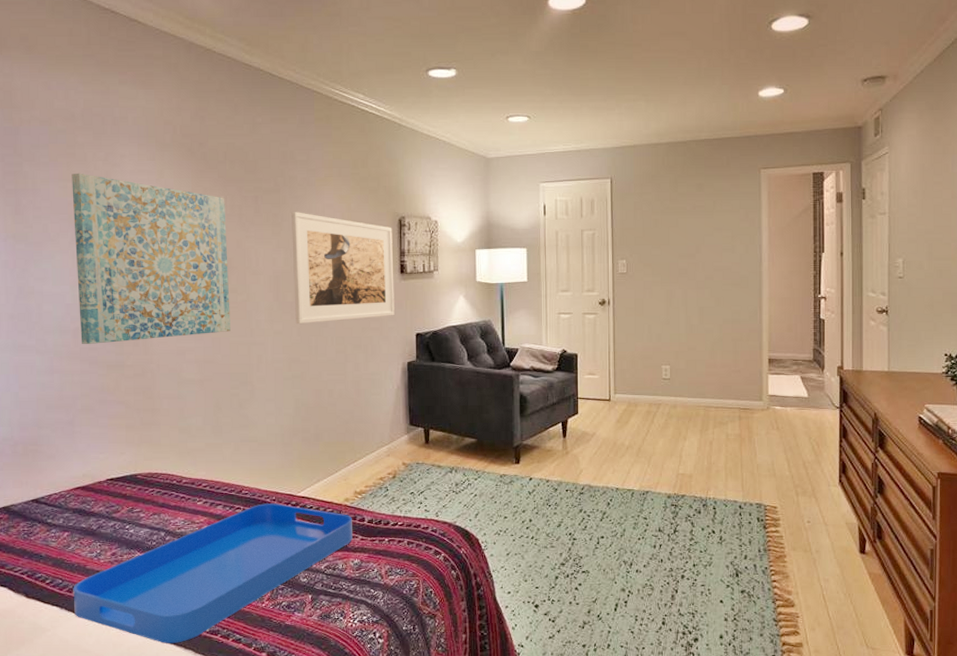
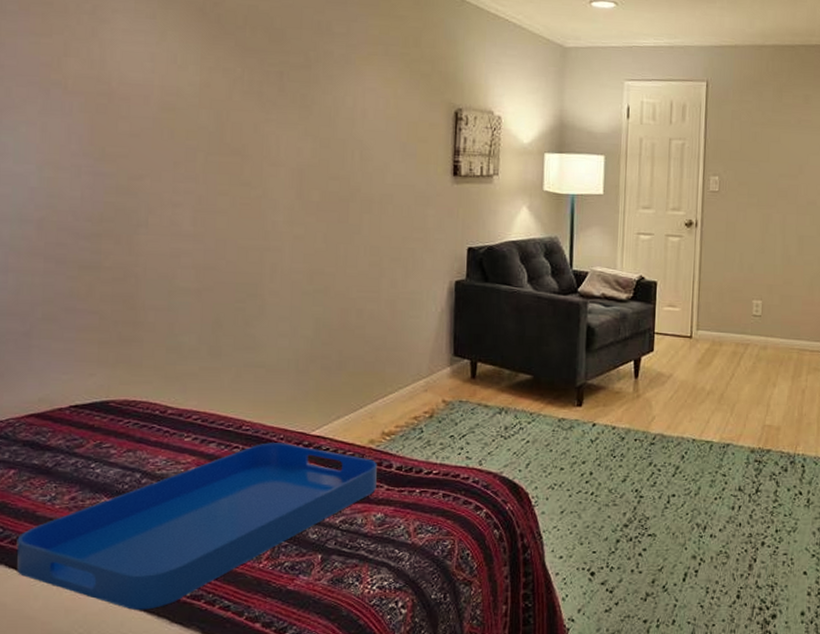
wall art: present [71,173,230,344] -> none [46,26,242,239]
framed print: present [291,212,395,325] -> none [321,94,446,229]

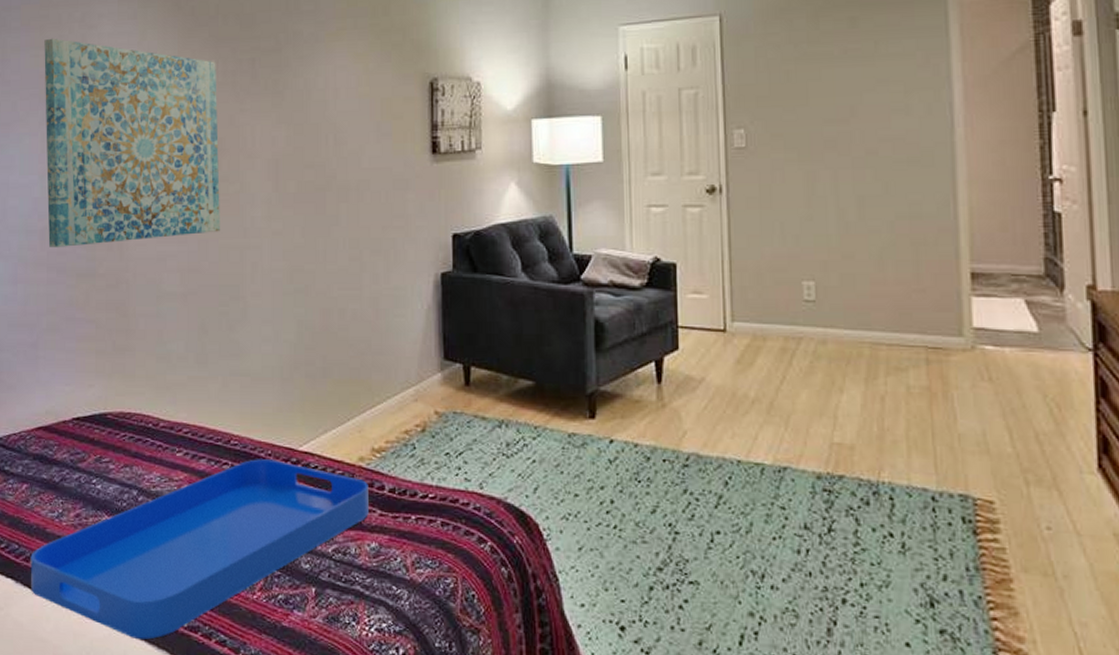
wall art: none [46,26,242,239] -> present [44,38,220,247]

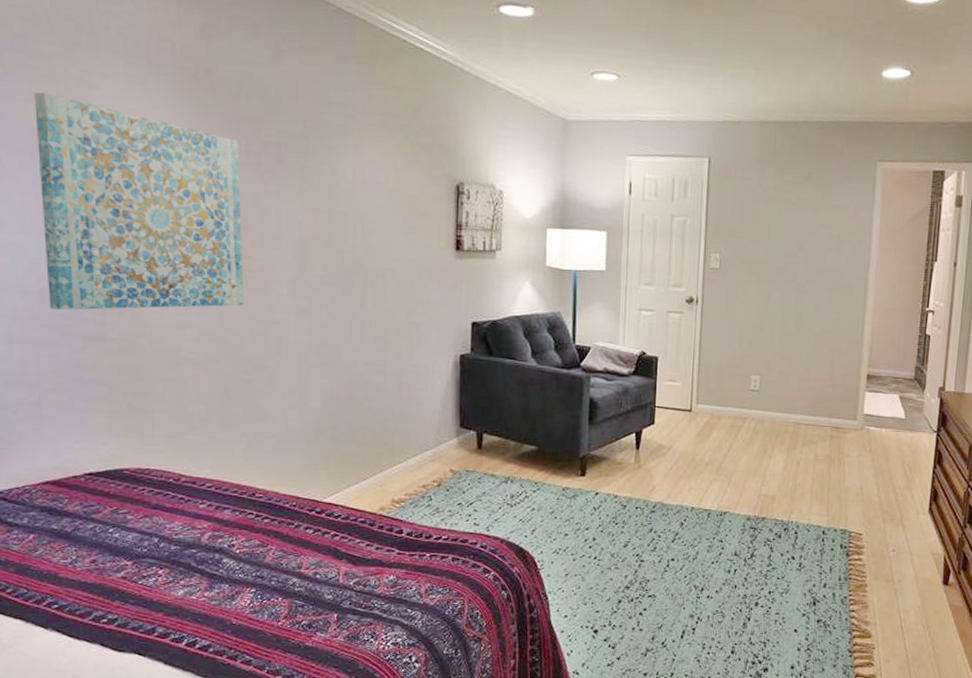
serving tray: present [30,459,369,640] -> none [41,509,388,664]

